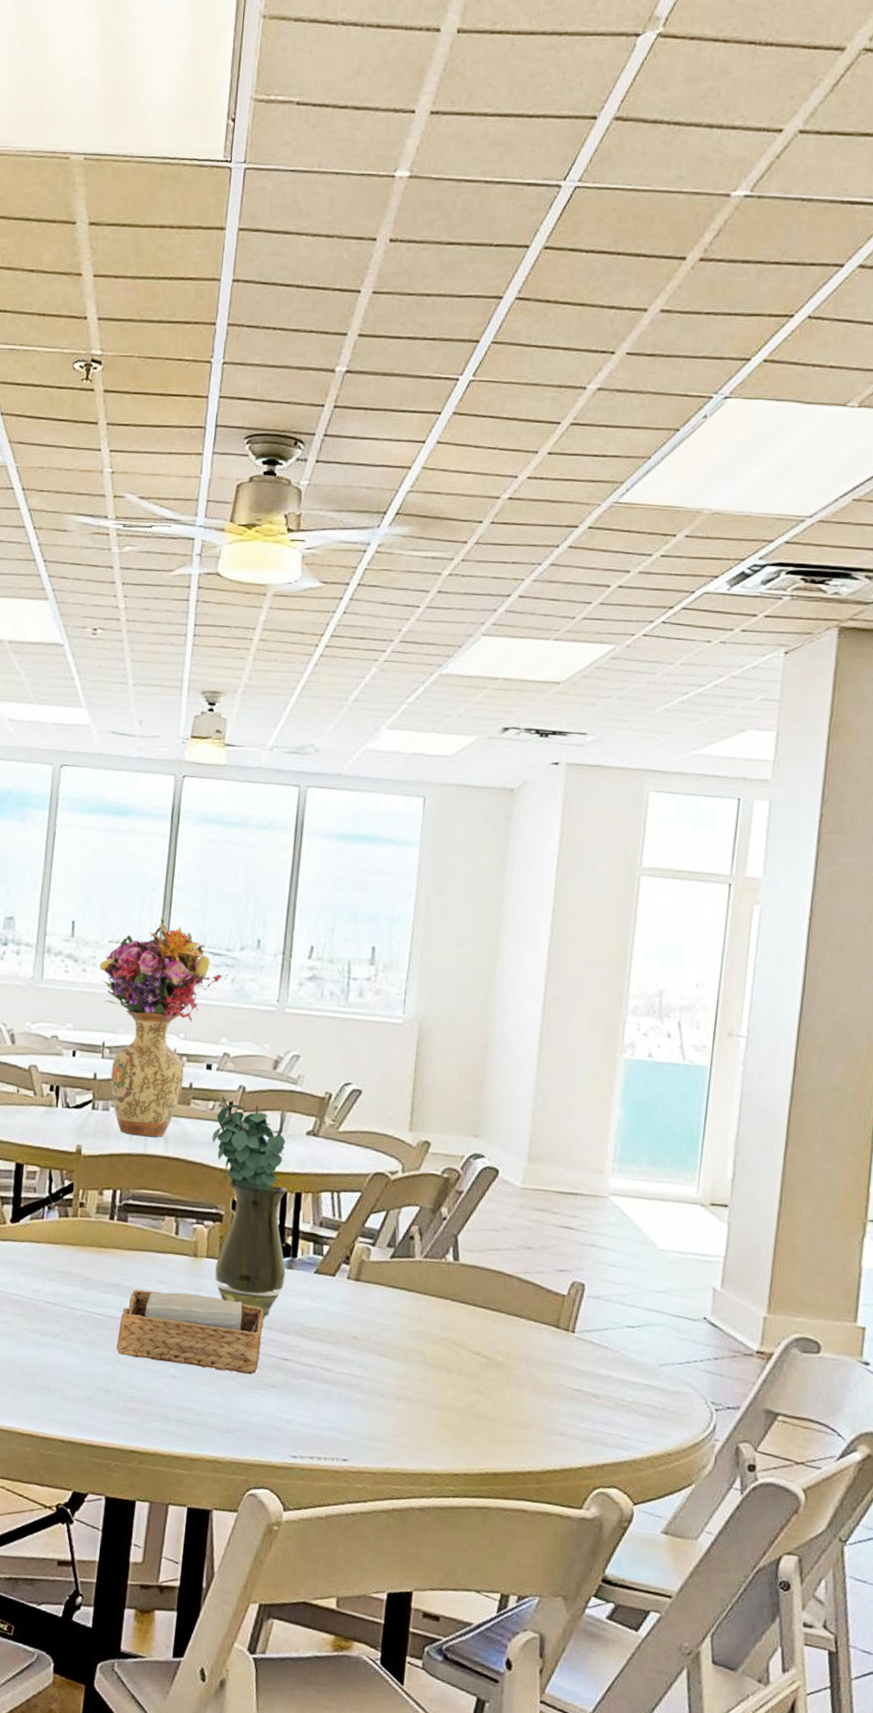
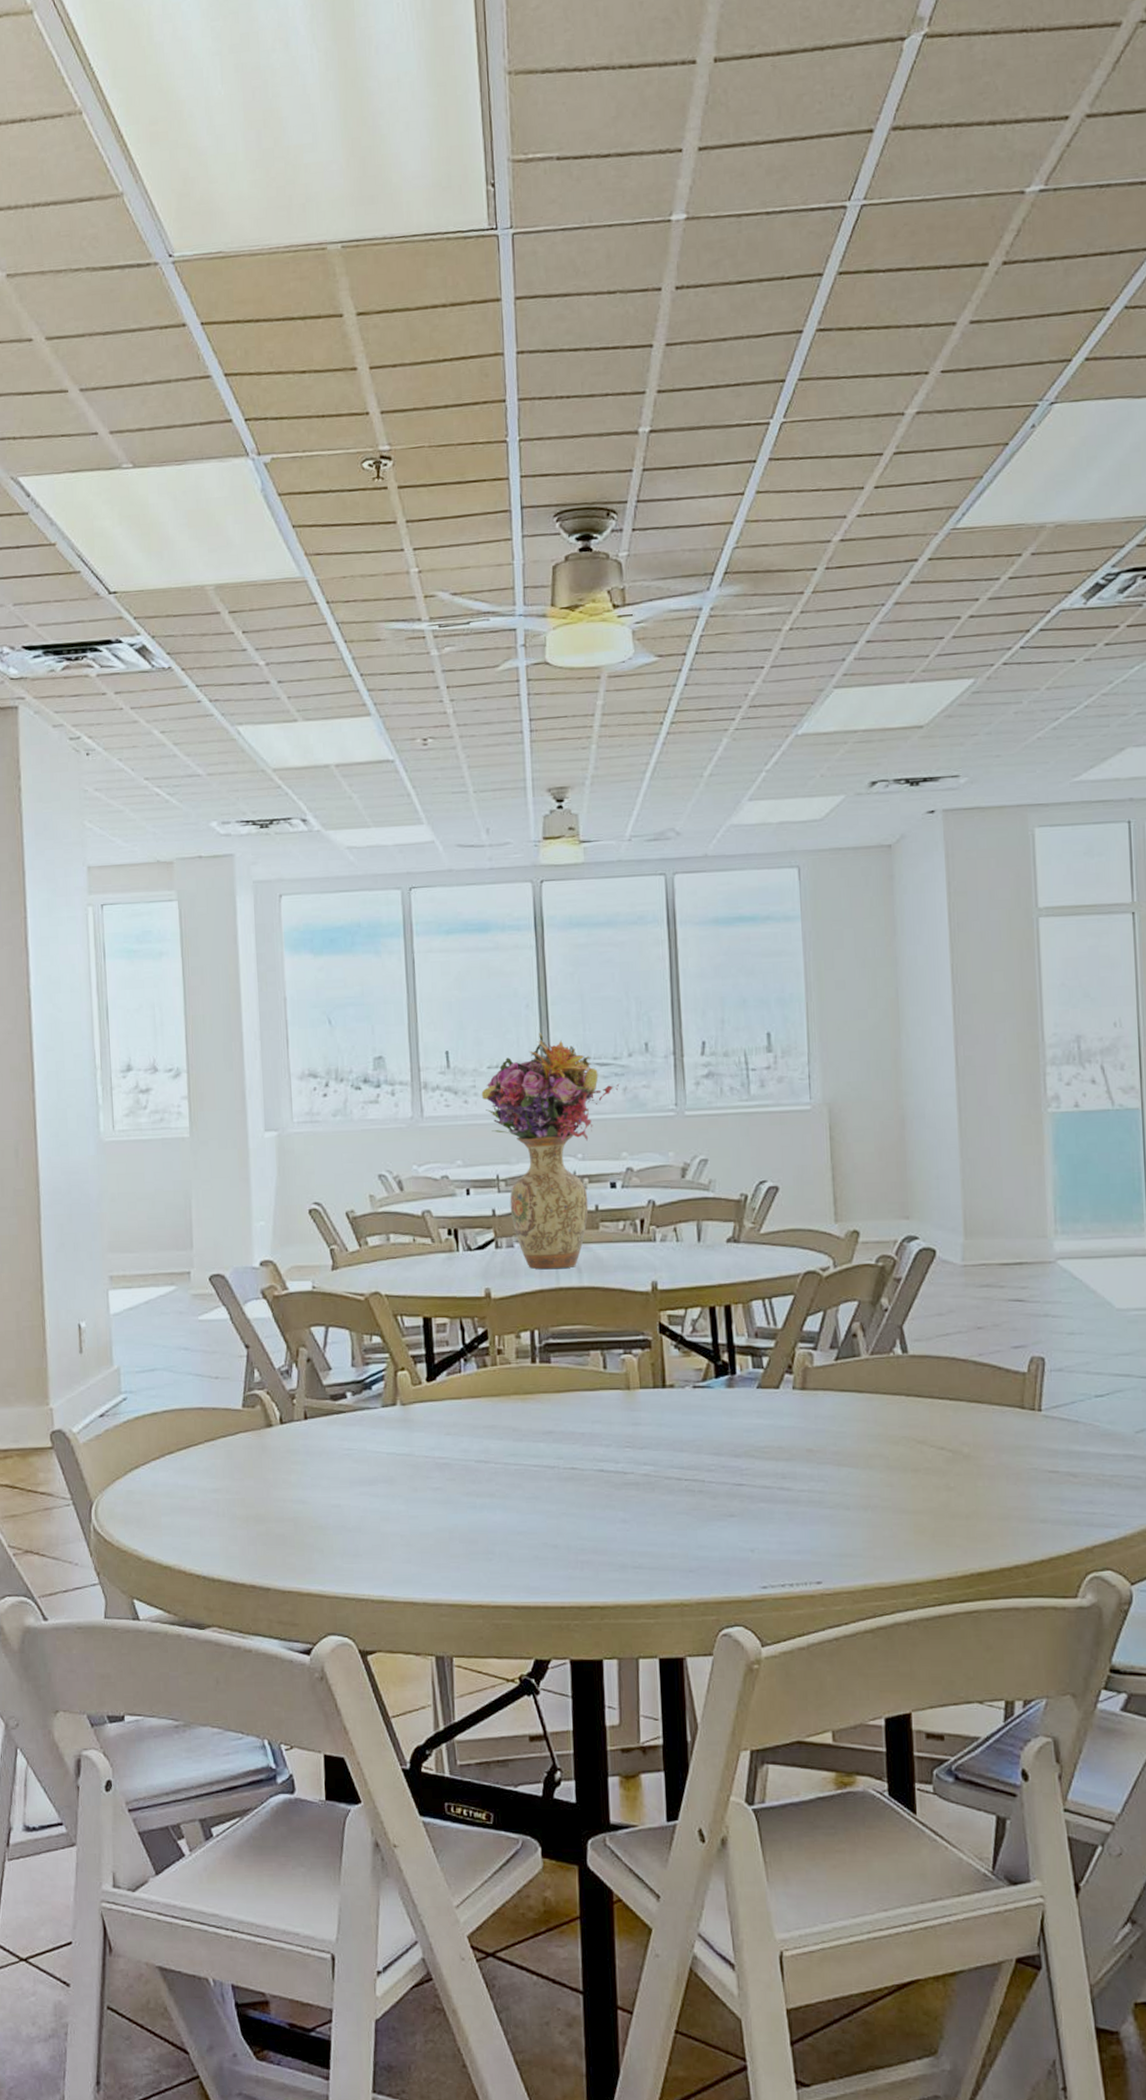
napkin holder: present [116,1289,265,1375] -> none [558,1429,712,1507]
vase: present [212,1096,286,1316] -> none [627,1214,727,1441]

